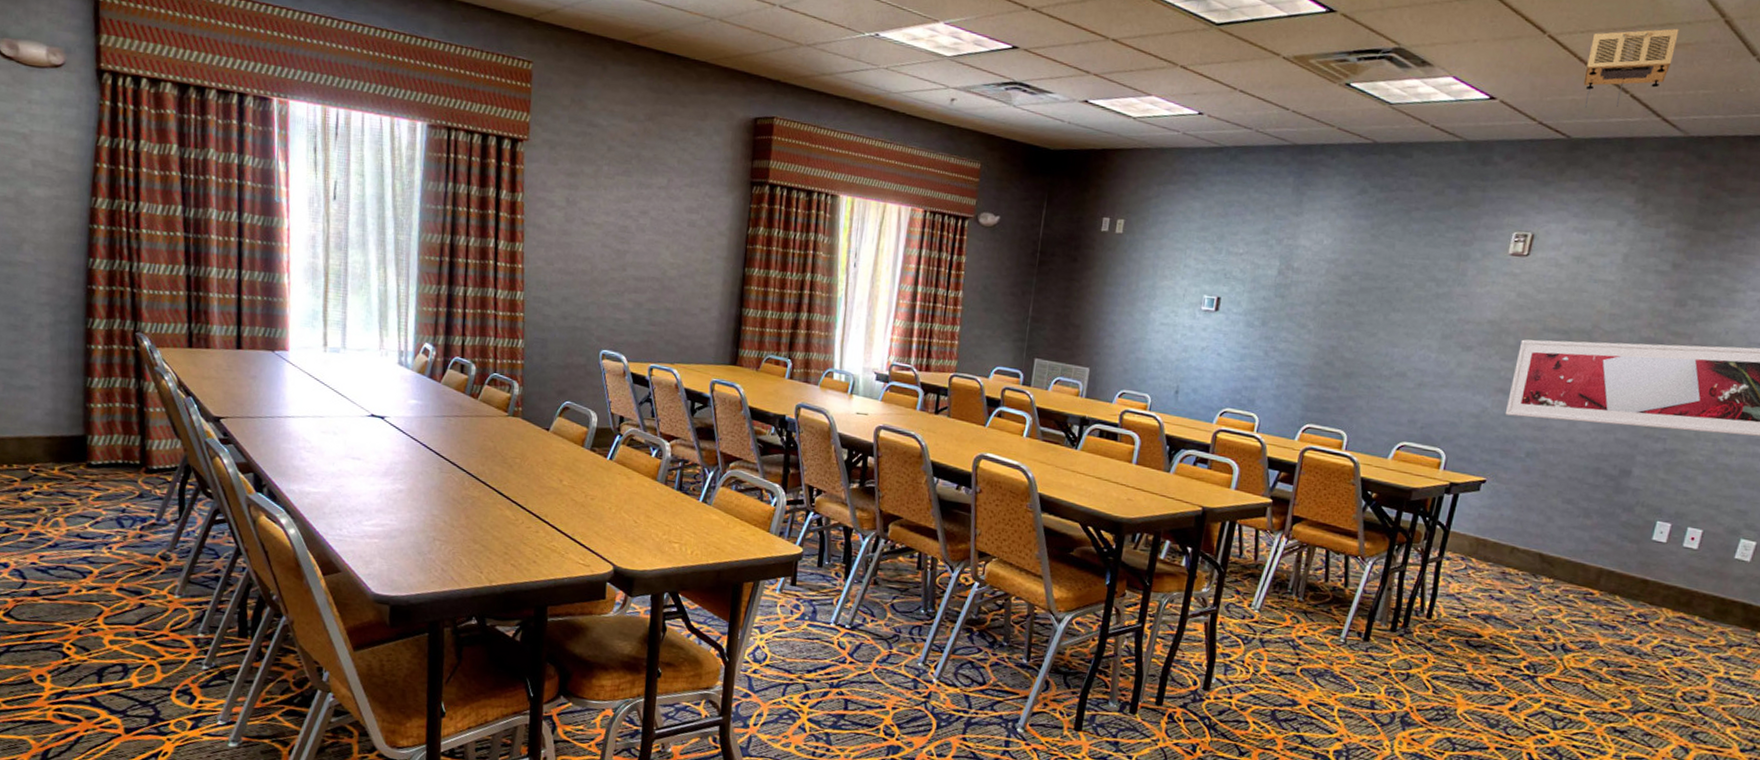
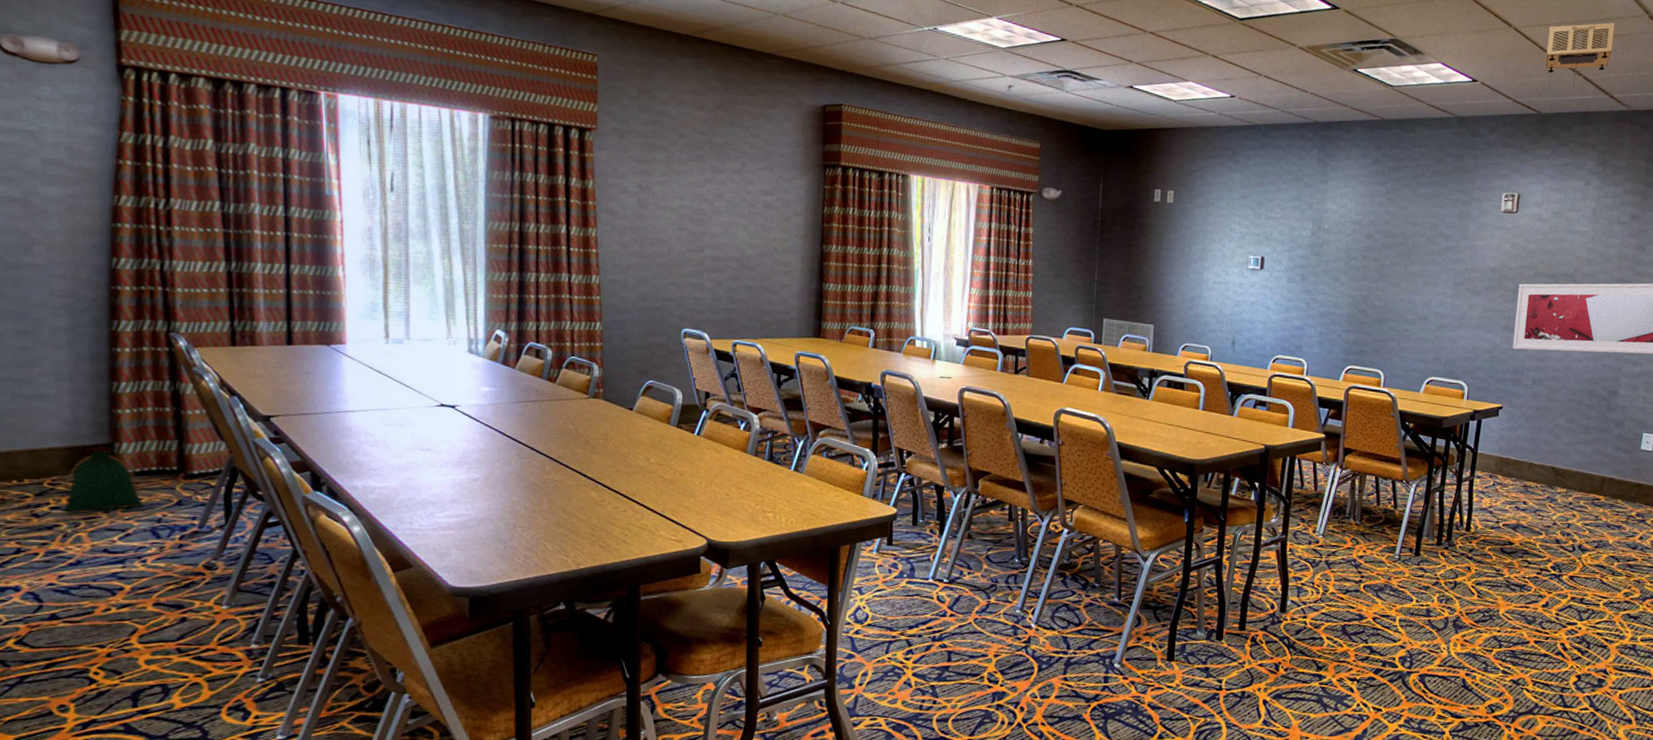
bag: none [44,436,111,499] -> present [63,445,144,513]

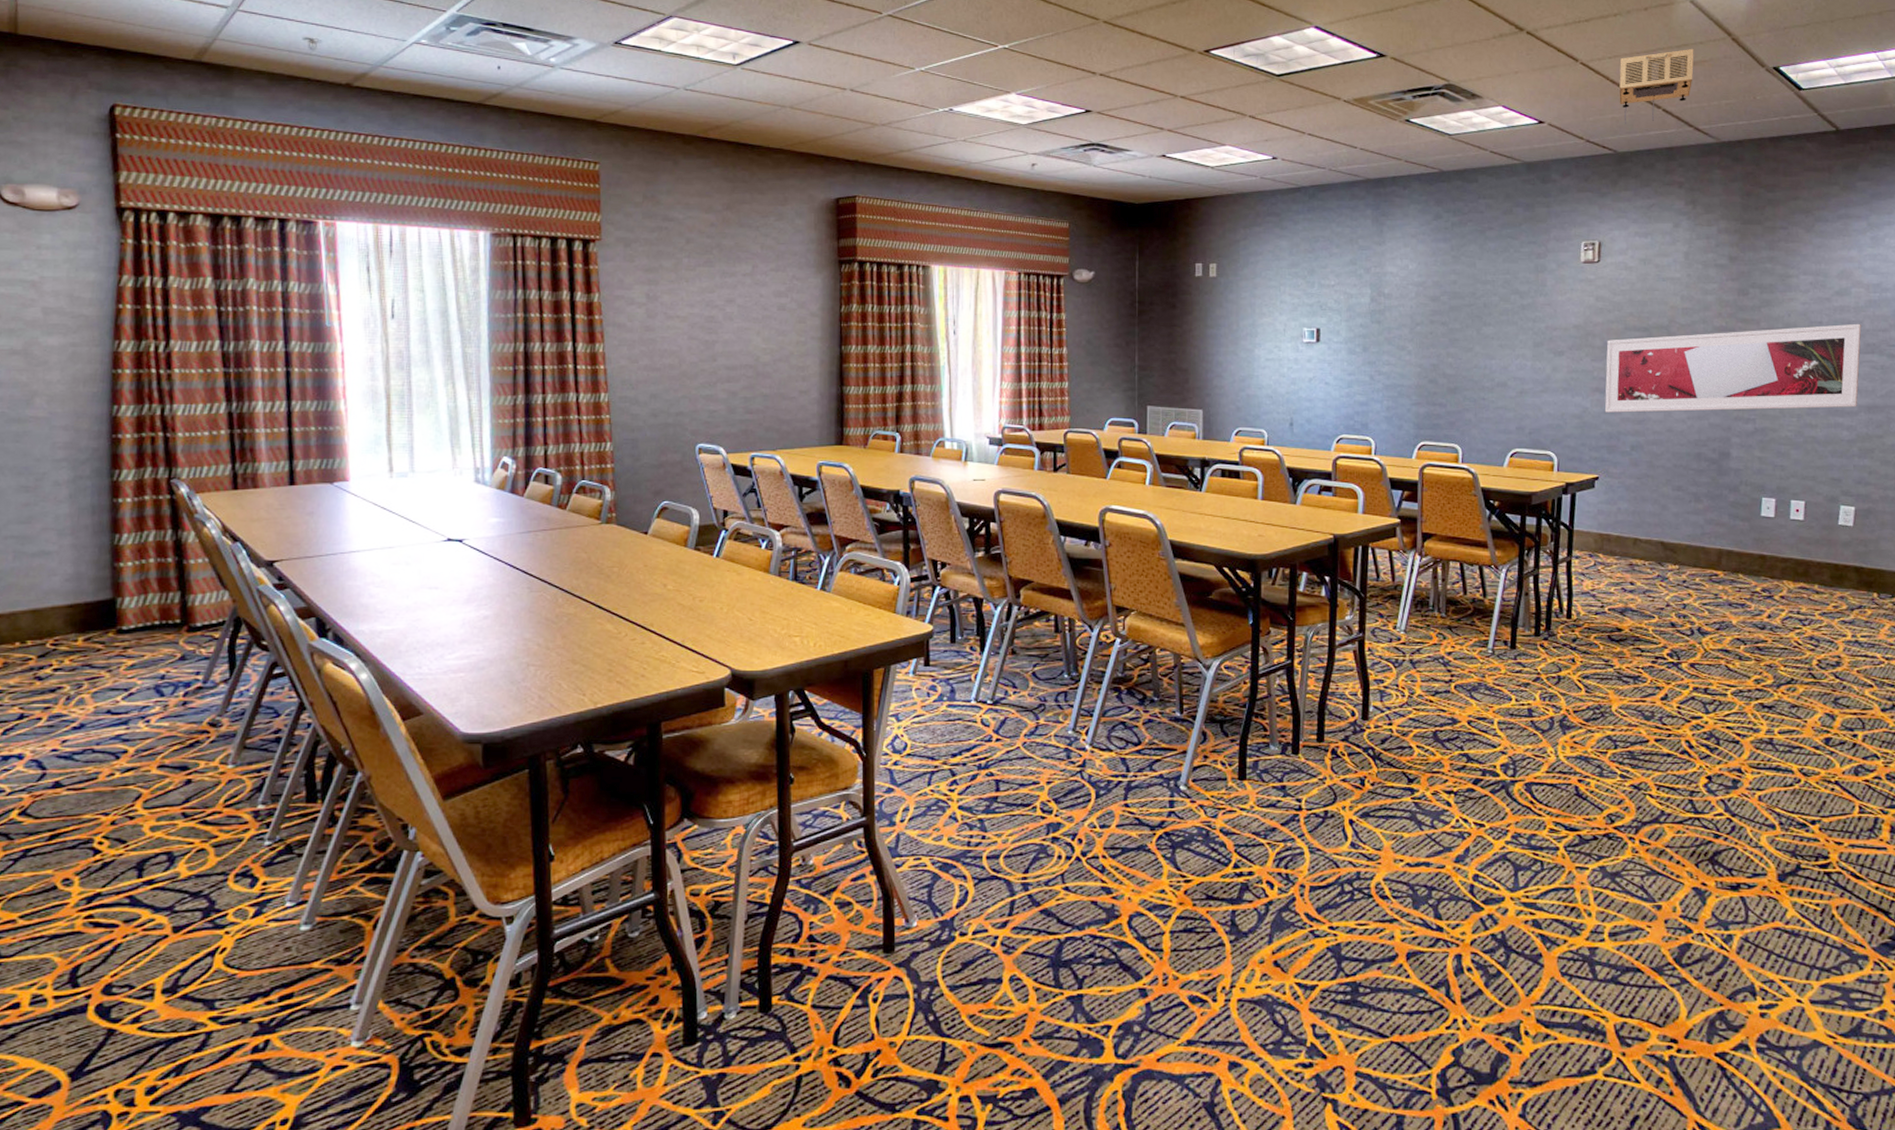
bag: present [63,445,144,513] -> none [66,600,147,674]

